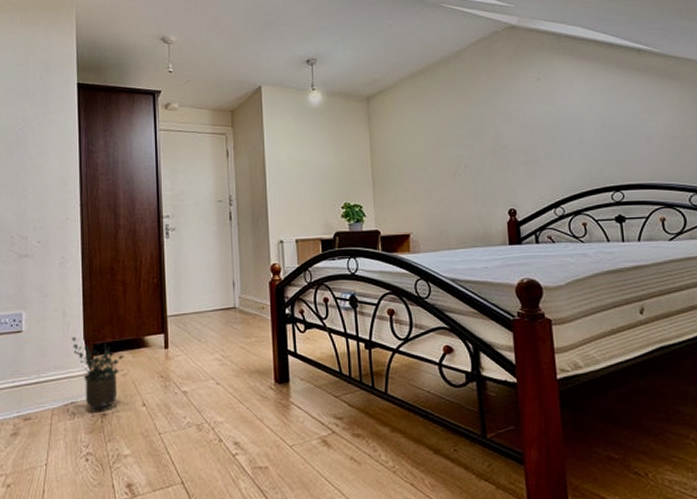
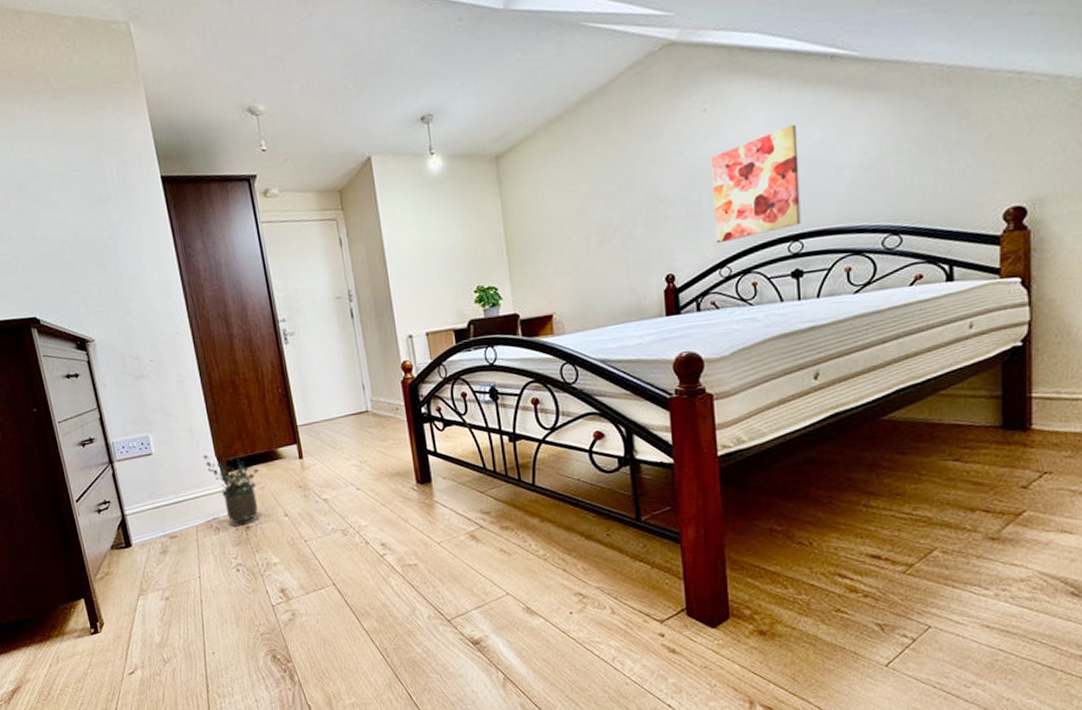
wall art: none [545,98,621,187] -> present [711,124,801,244]

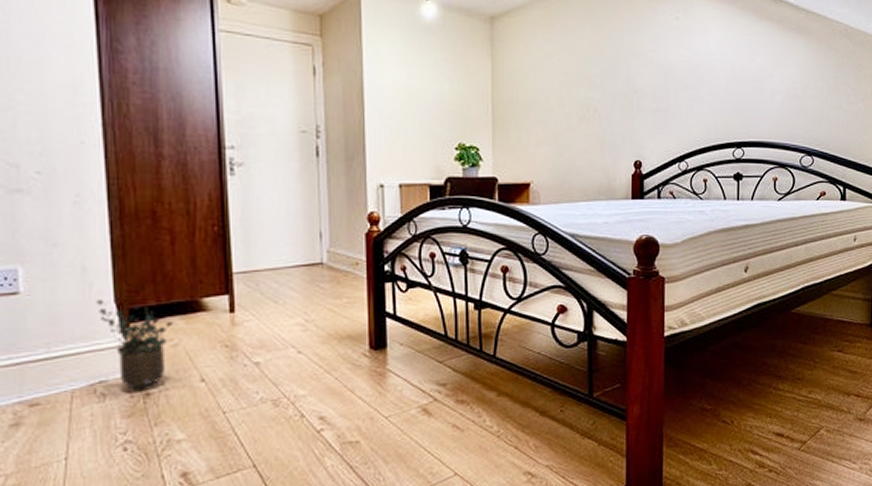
wall art: present [711,124,801,244] -> none [678,47,746,140]

